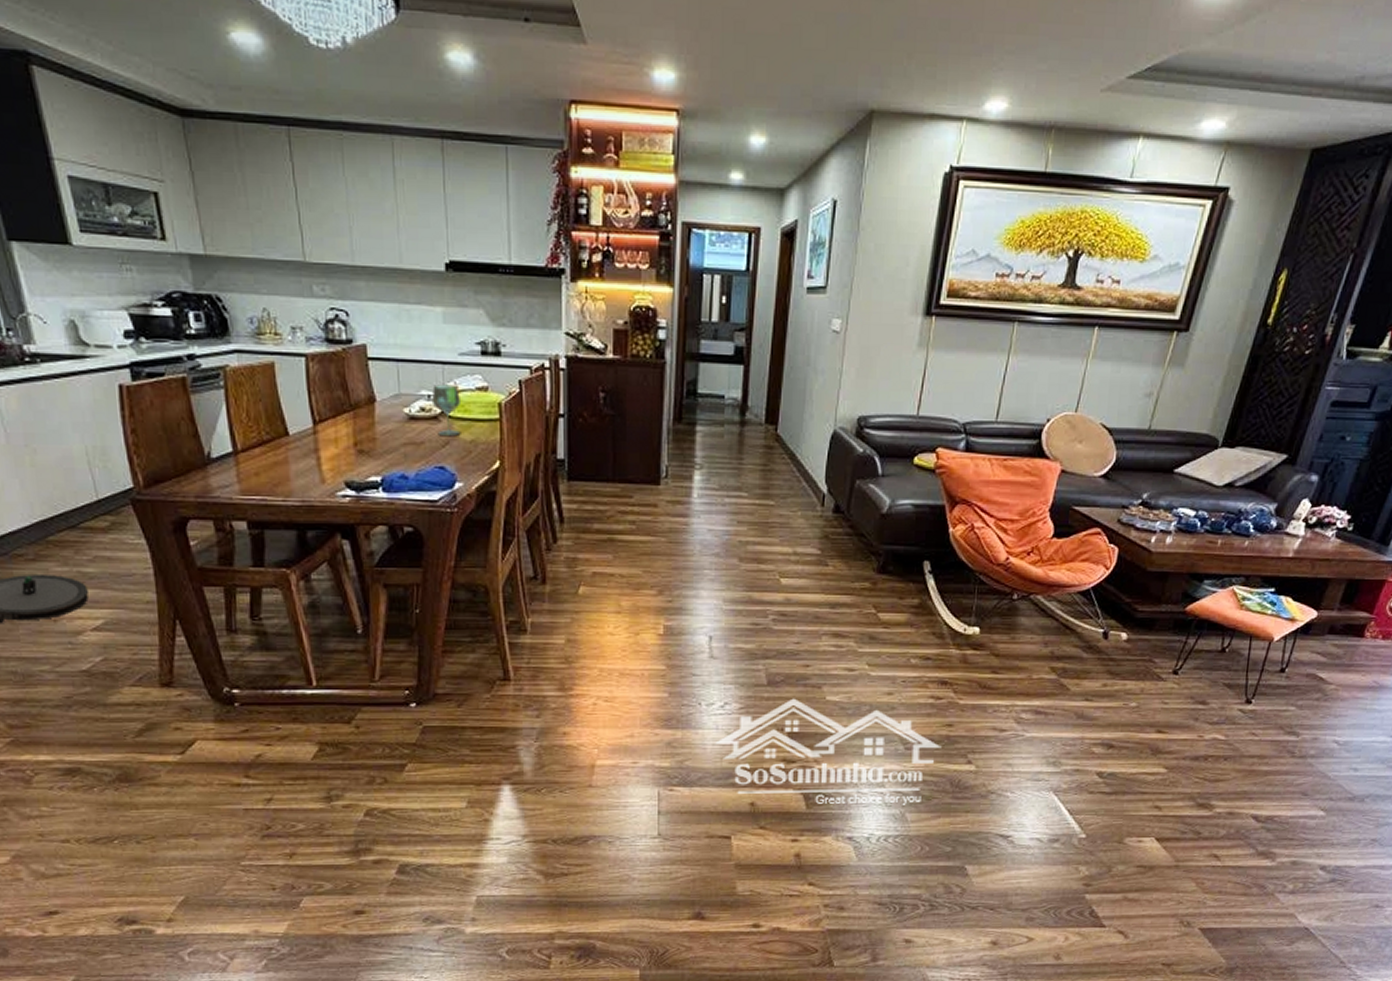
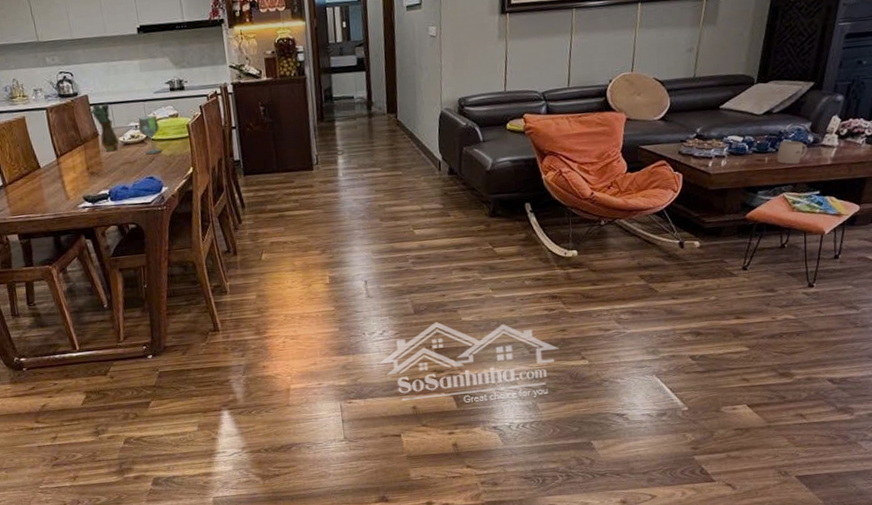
vase: none [368,356,403,426] -> present [90,102,119,152]
mug: none [1231,522,1269,552] -> present [777,140,807,165]

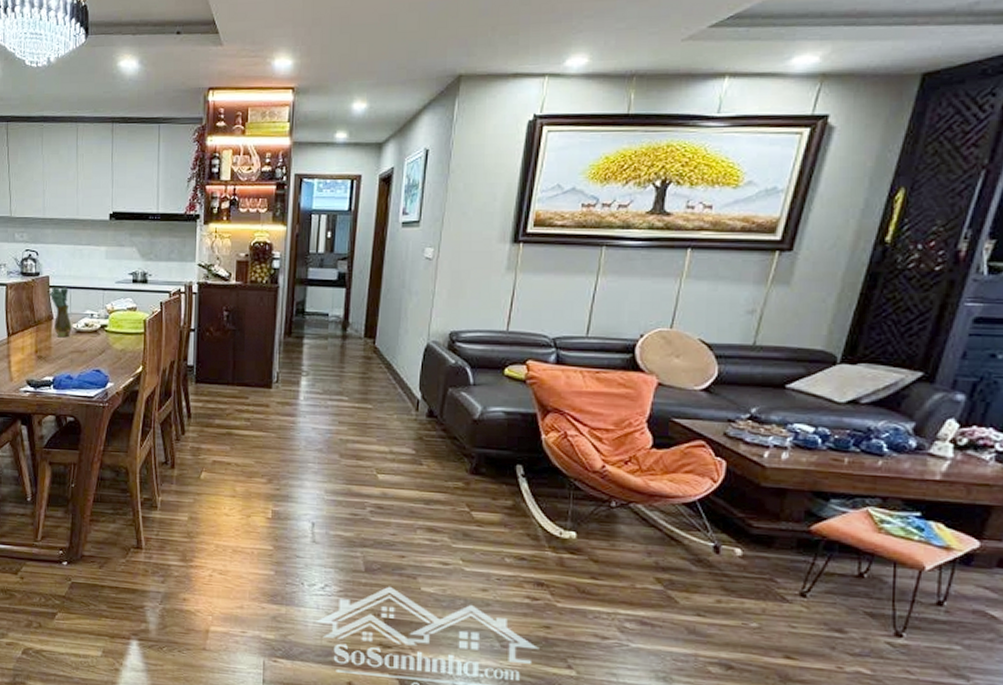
wine glass: present [138,115,162,155] -> none [93,306,116,347]
mug: present [777,140,807,165] -> none [861,441,907,473]

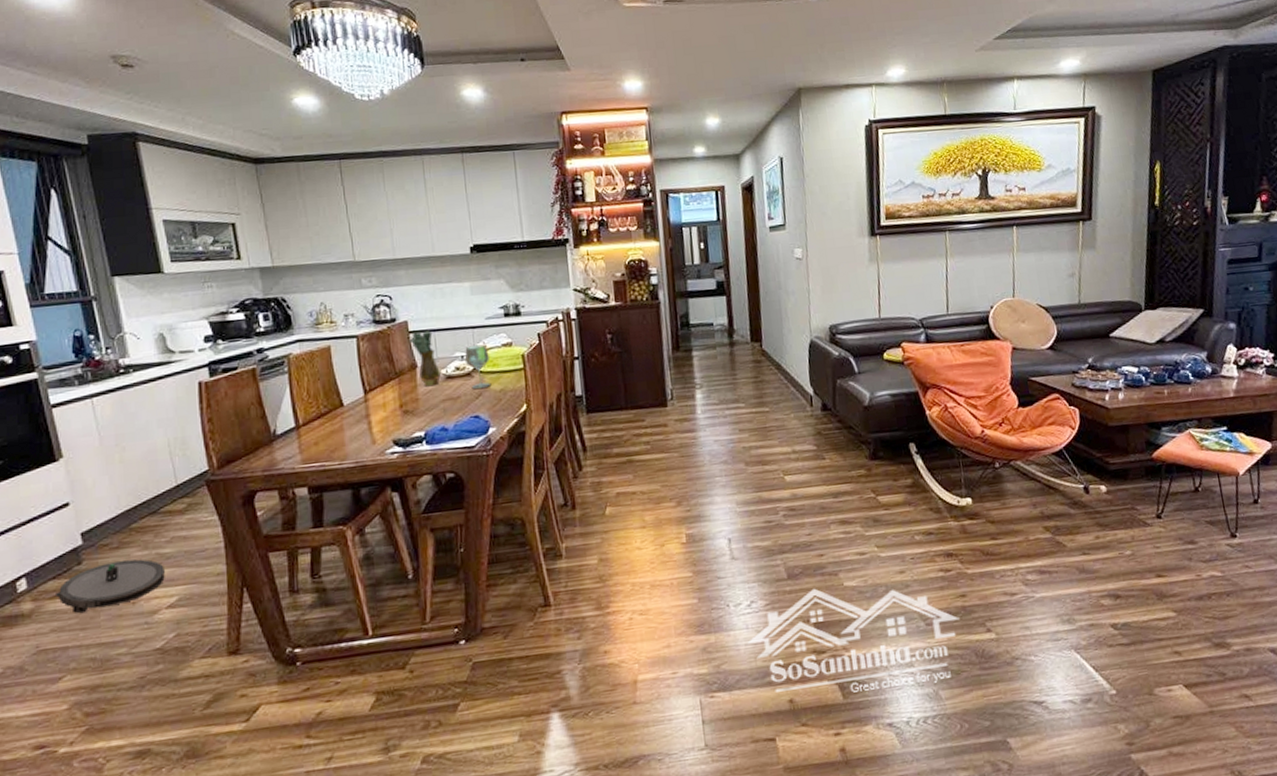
wine glass: none [93,306,116,347] -> present [464,344,492,390]

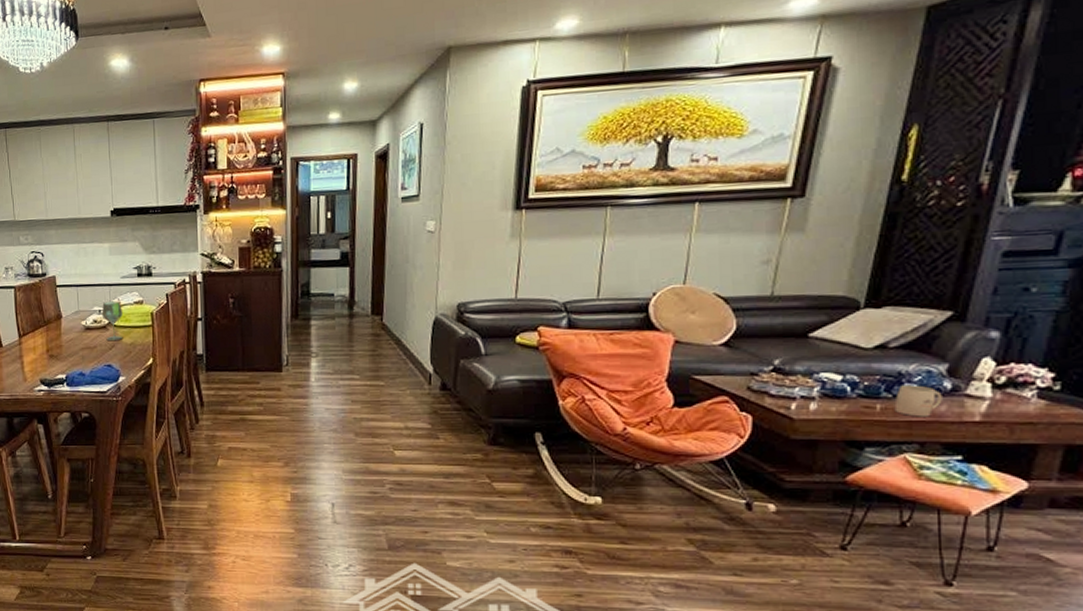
vase: present [409,329,441,387] -> none [57,284,81,336]
mug: none [1176,371,1207,398] -> present [894,385,942,417]

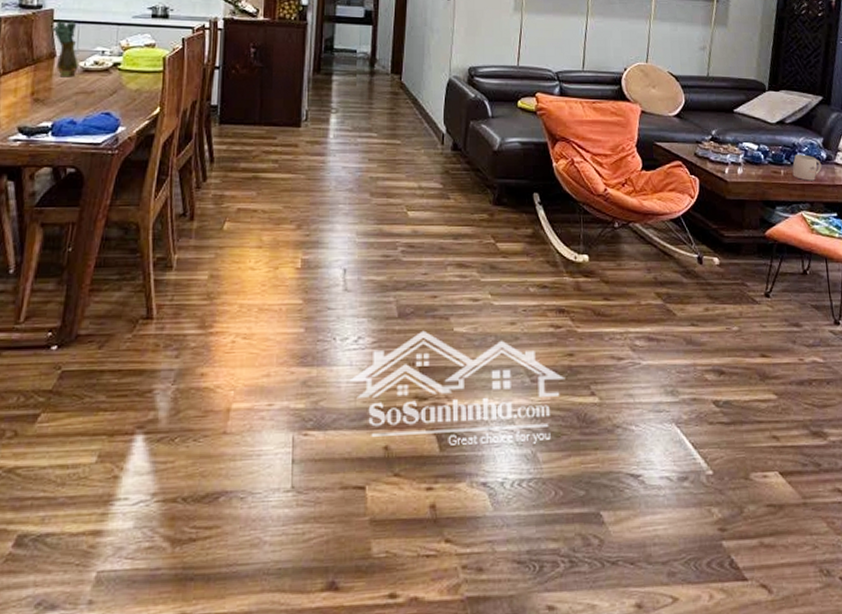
vase: none [57,284,81,336] -> present [52,18,79,78]
wine glass: present [101,301,124,342] -> none [104,42,131,87]

